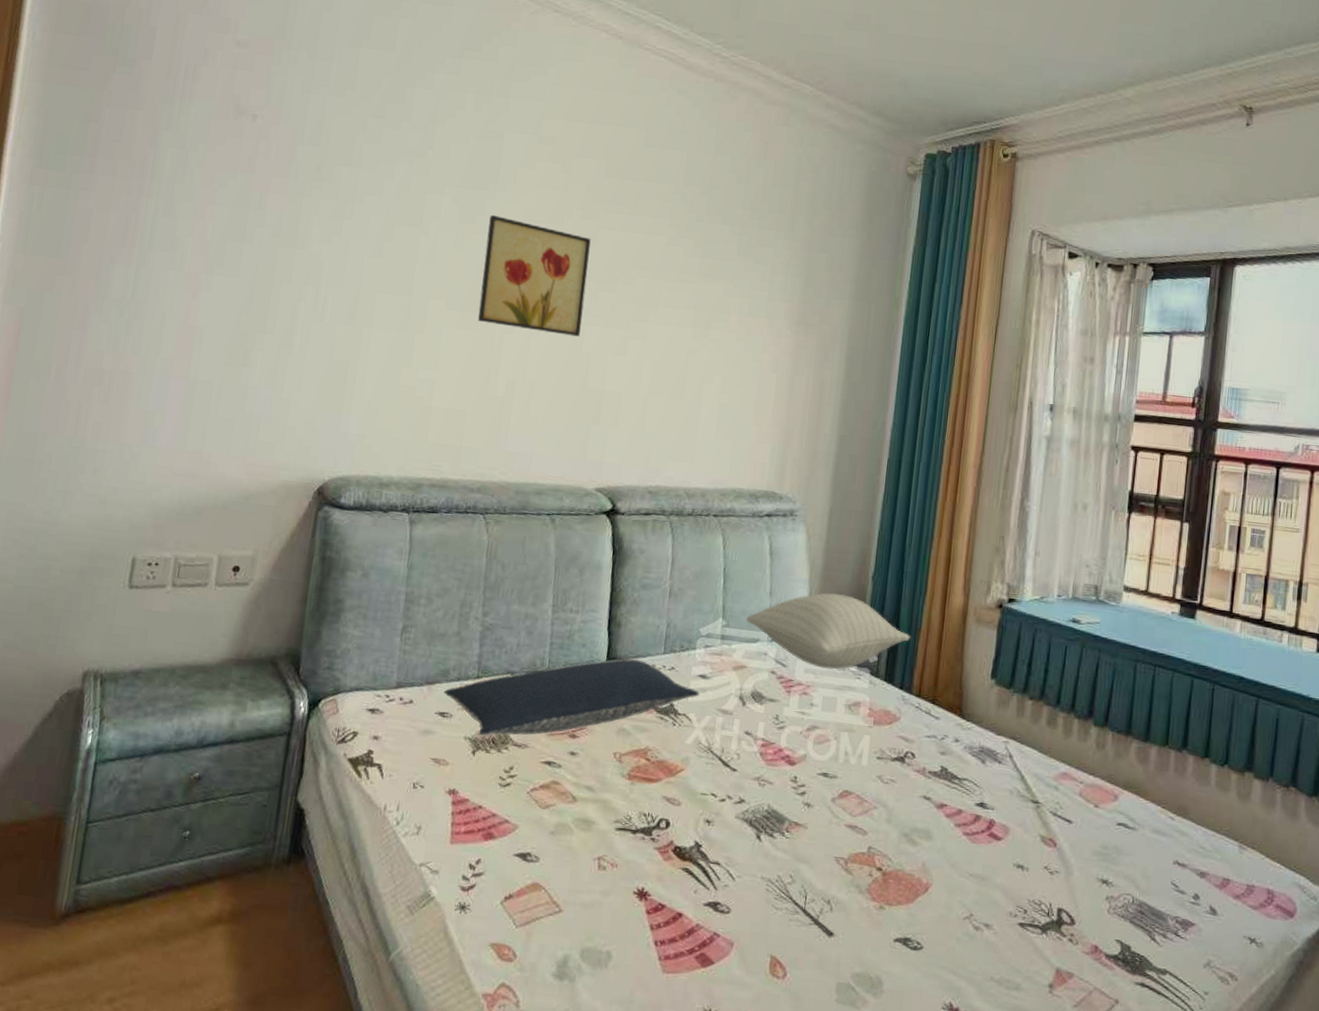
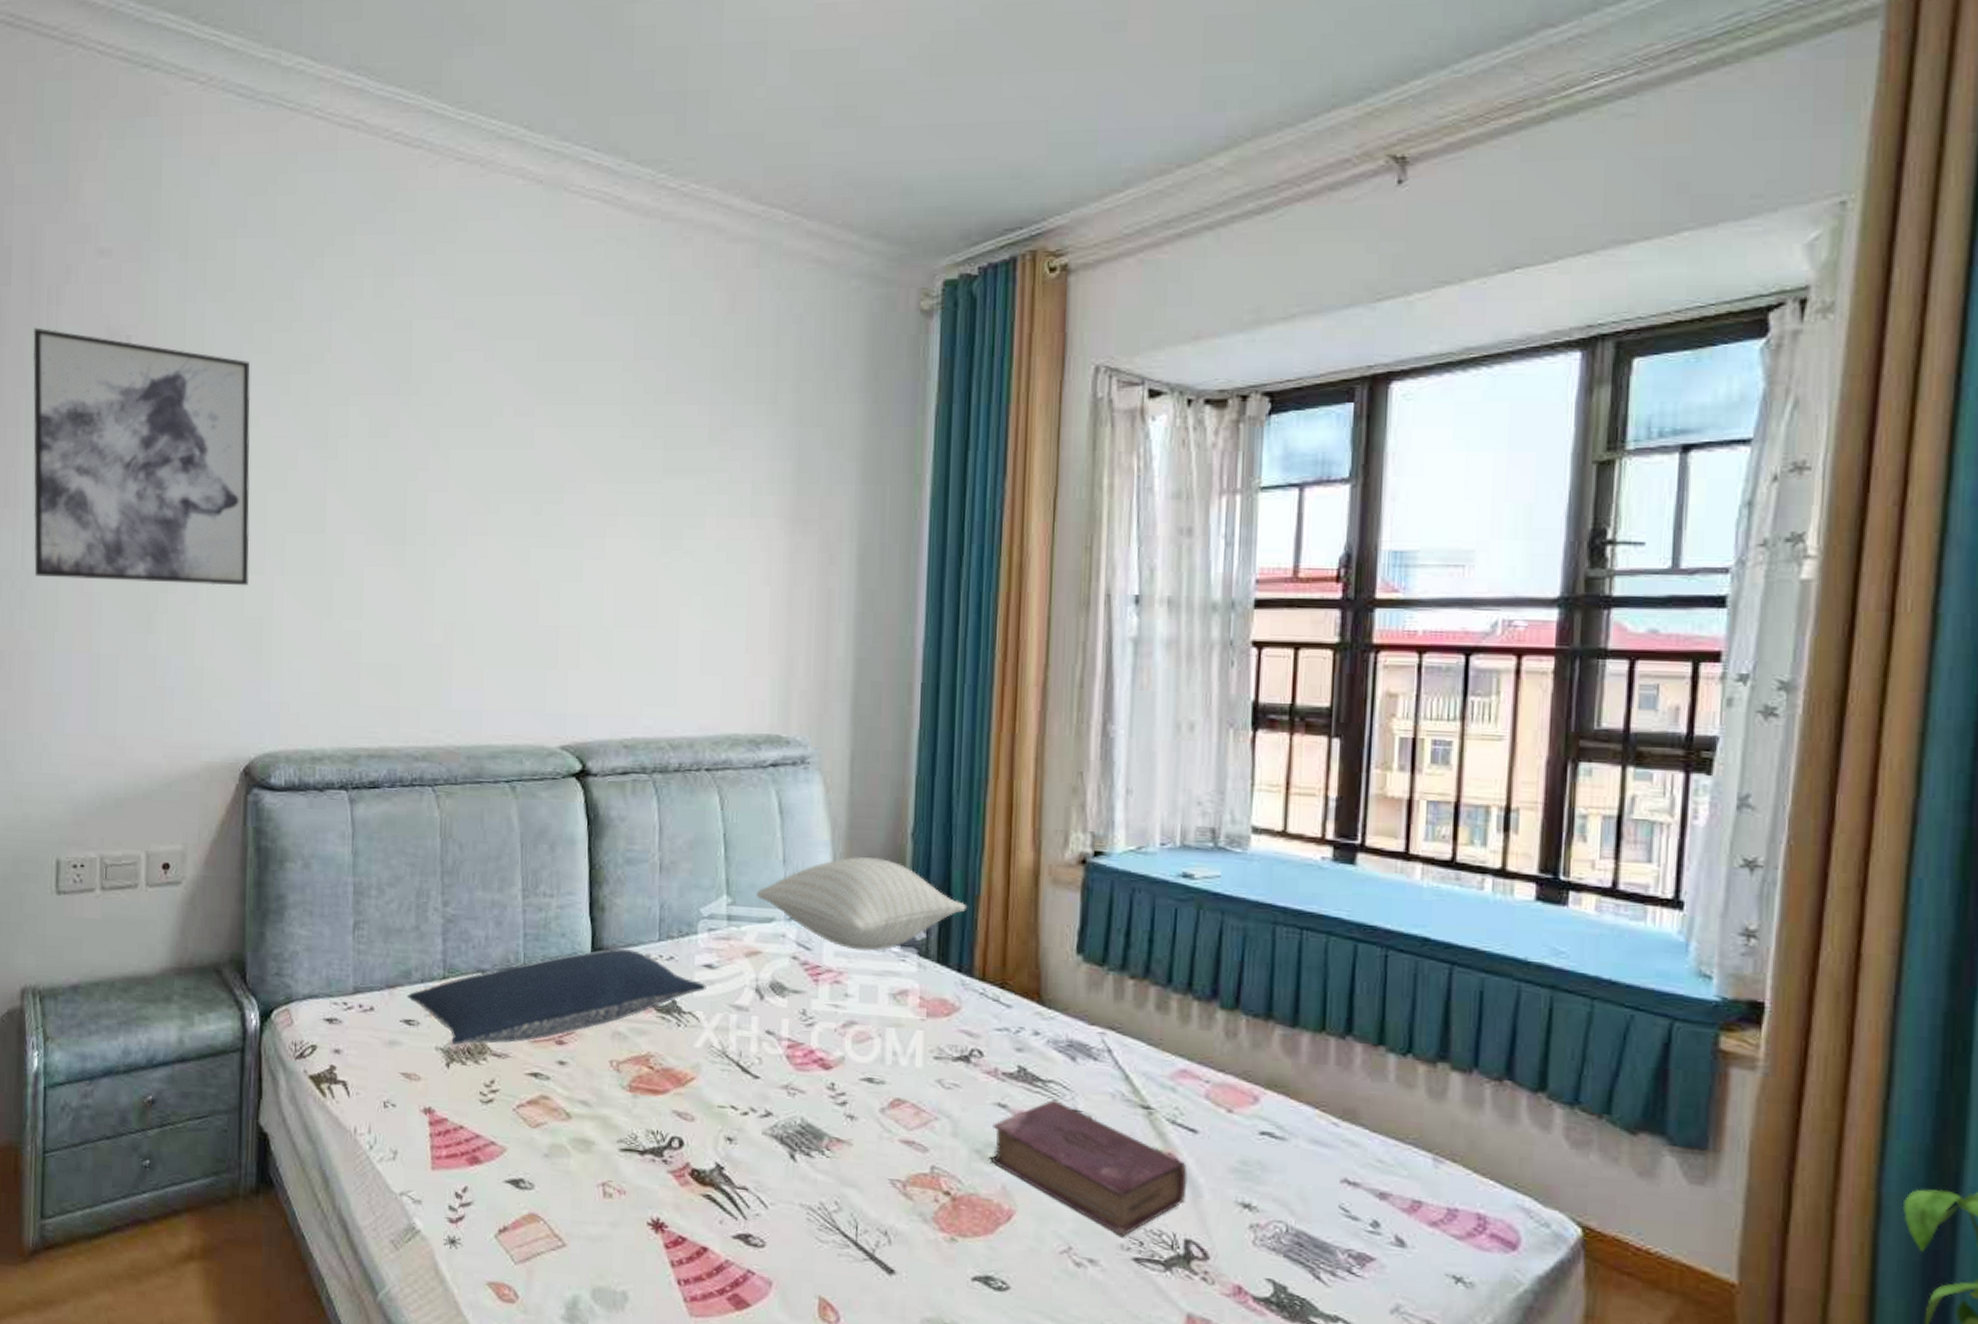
wall art: none [143,98,361,334] -> present [33,327,251,586]
wall art: present [478,214,591,337] -> none [403,424,527,563]
book: none [915,794,1063,906] -> present [991,1099,1188,1236]

